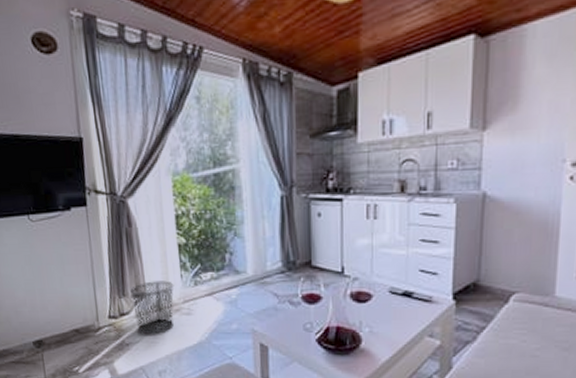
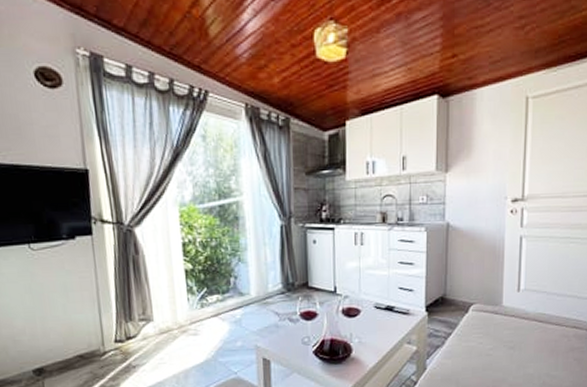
waste bin: present [130,281,174,335] -> none [137,304,181,357]

